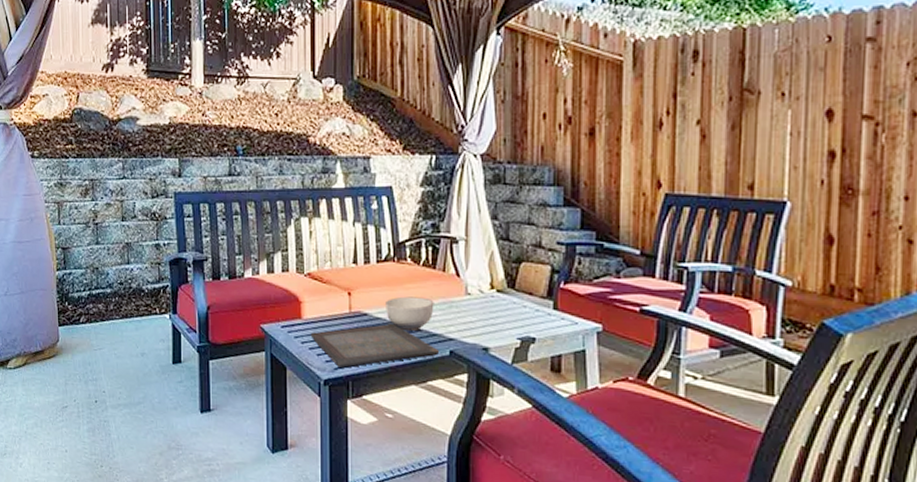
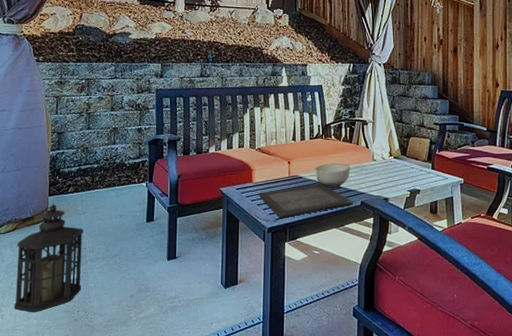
lantern: none [29,335,103,463] -> present [14,203,84,312]

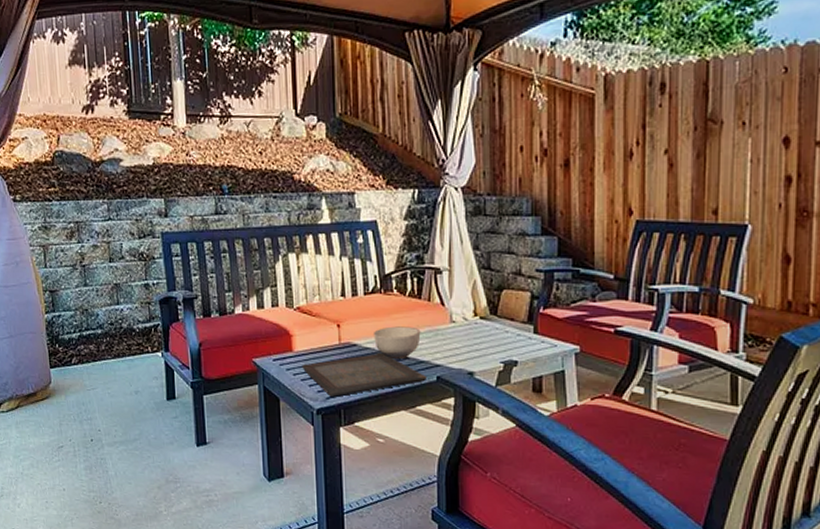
lantern: present [14,203,84,312] -> none [22,376,100,502]

